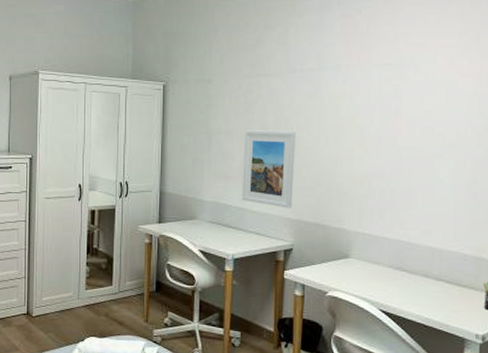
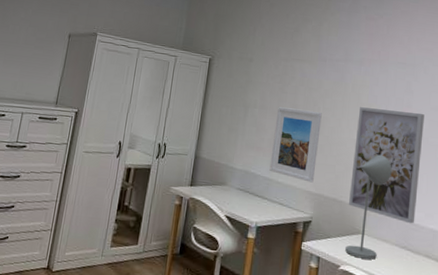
desk lamp: none [332,171,381,283] -> present [345,154,392,260]
wall art: none [333,120,417,243] -> present [349,107,424,224]

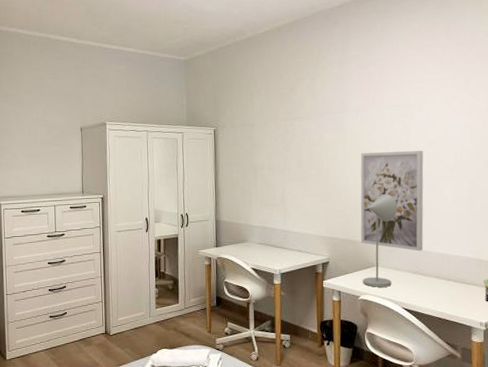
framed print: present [269,107,322,183] -> none [284,164,327,229]

